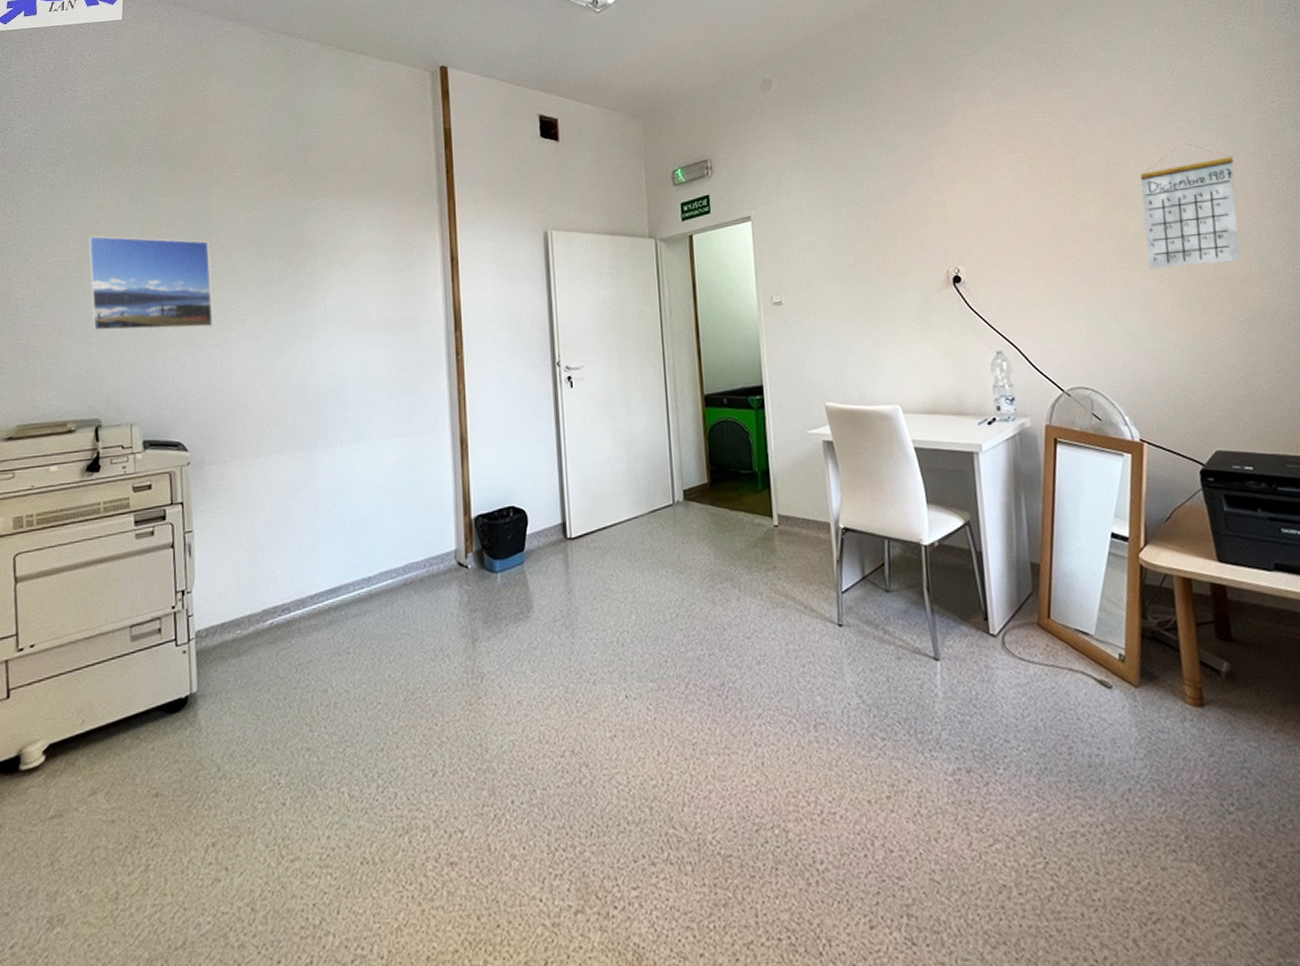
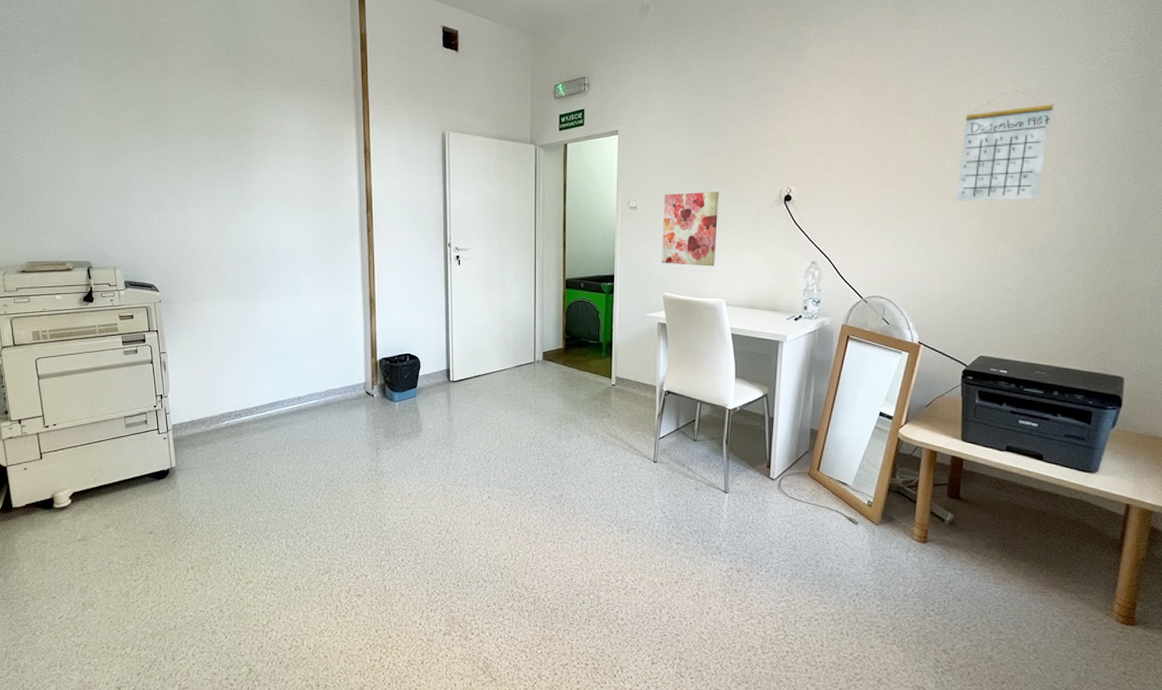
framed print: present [88,235,214,331] -> none [70,110,174,194]
wall art: none [812,278,883,368] -> present [662,192,719,267]

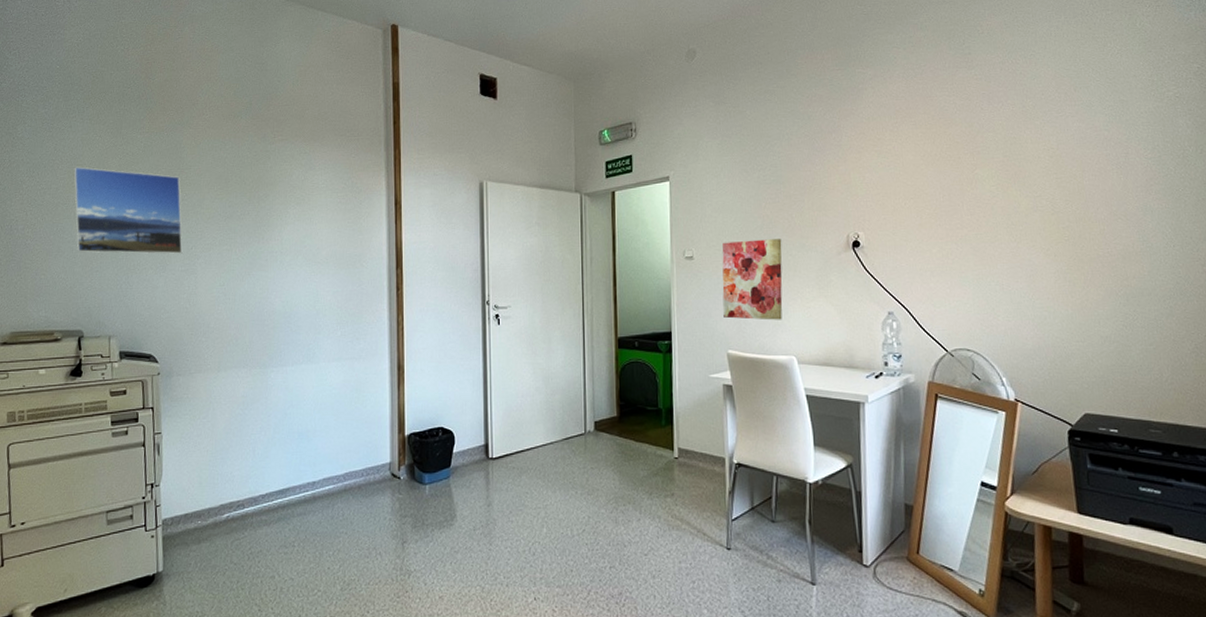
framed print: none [70,110,174,194] -> present [74,167,183,254]
calendar: present [955,88,1053,201] -> none [1035,126,1126,244]

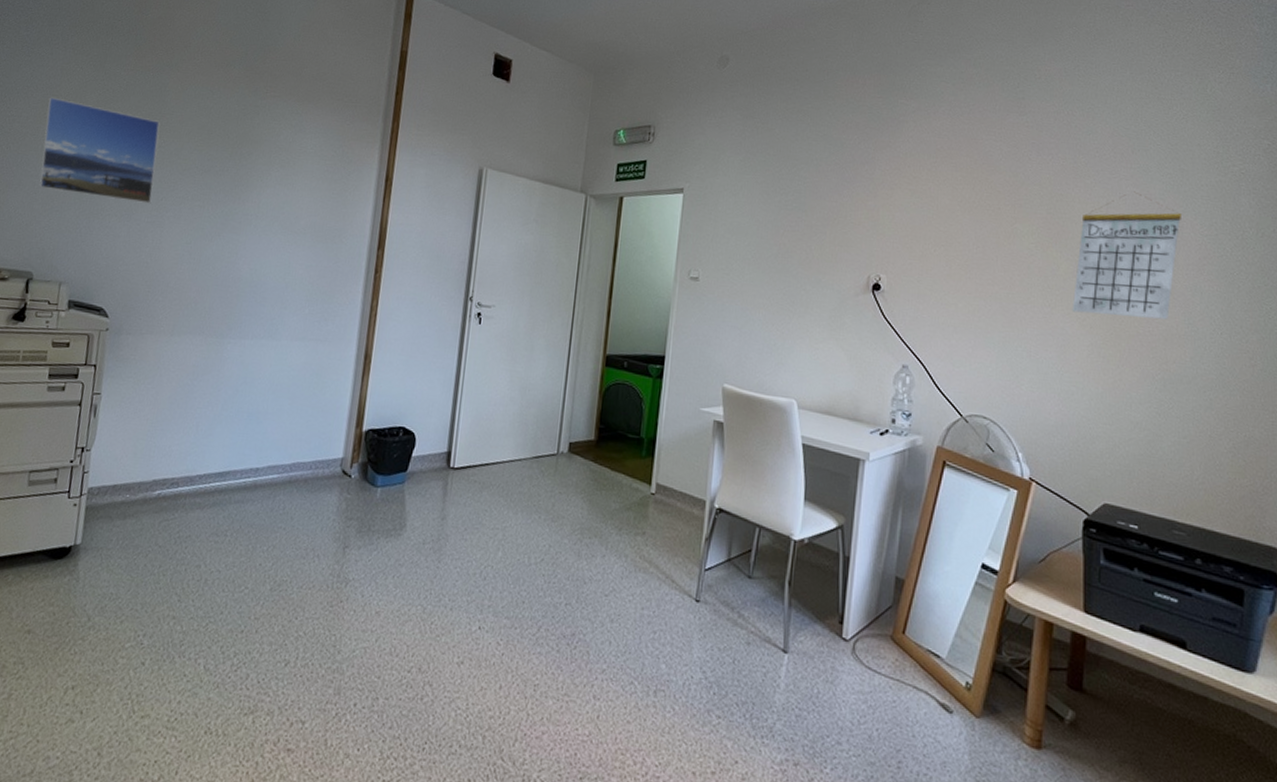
wall art: present [722,239,783,320] -> none [723,266,797,359]
calendar: none [1035,126,1126,244] -> present [1072,191,1181,320]

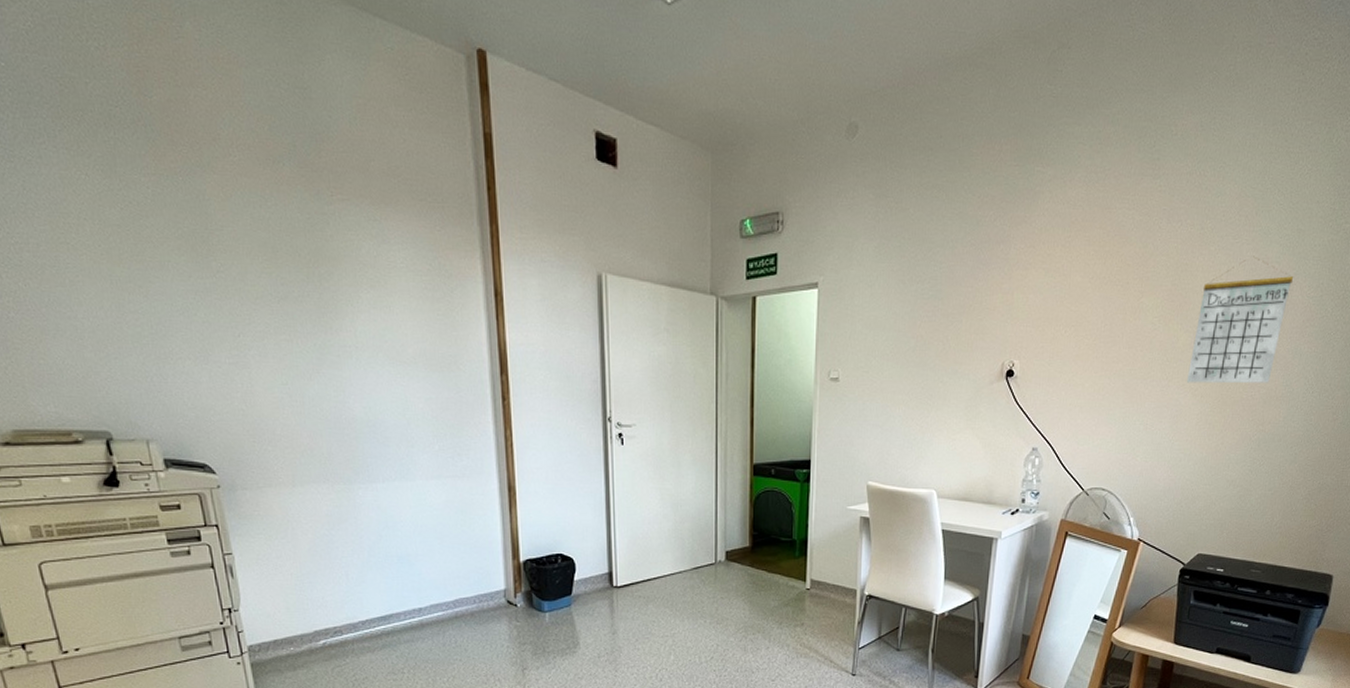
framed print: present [39,97,160,204] -> none [57,215,228,342]

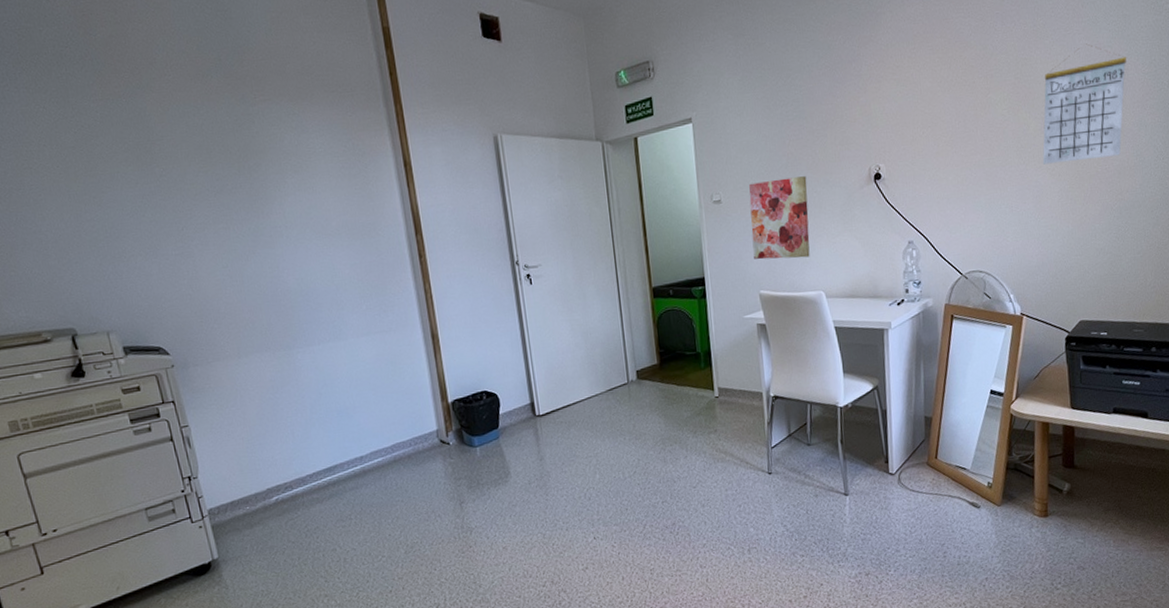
wall art: none [866,362,934,452] -> present [749,176,810,260]

